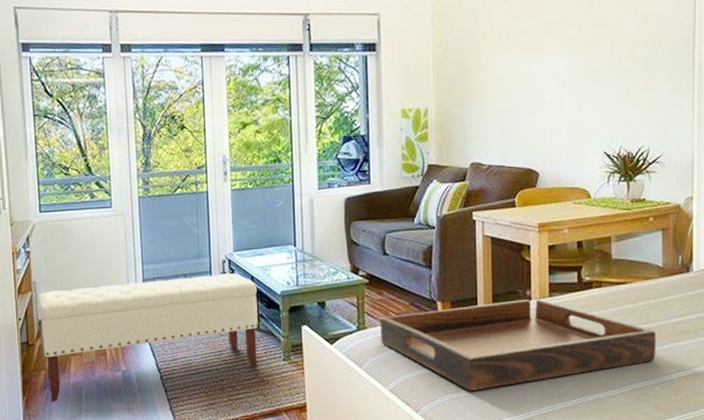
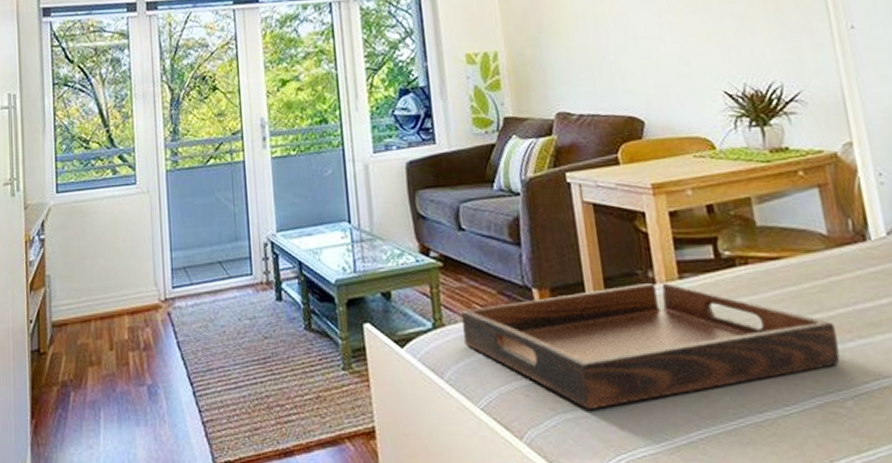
bench: present [37,273,259,402] -> none [51,259,311,427]

